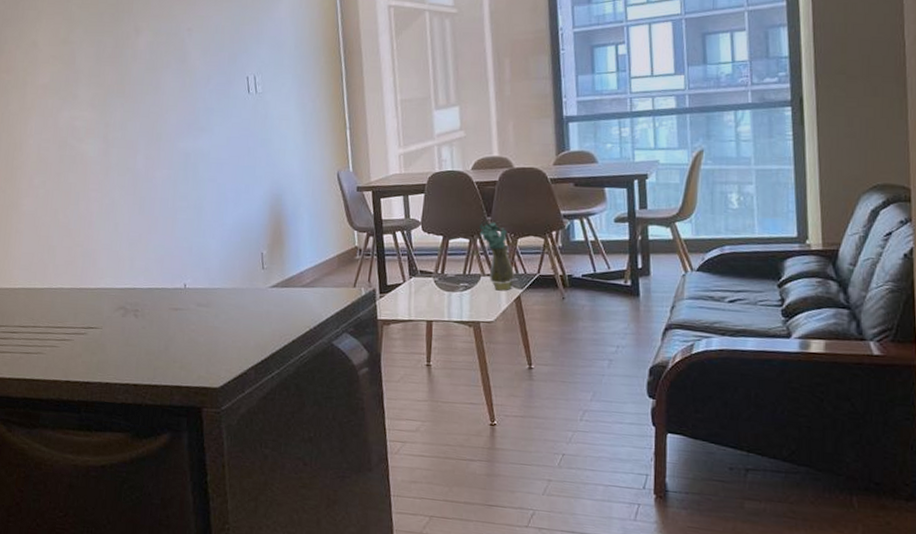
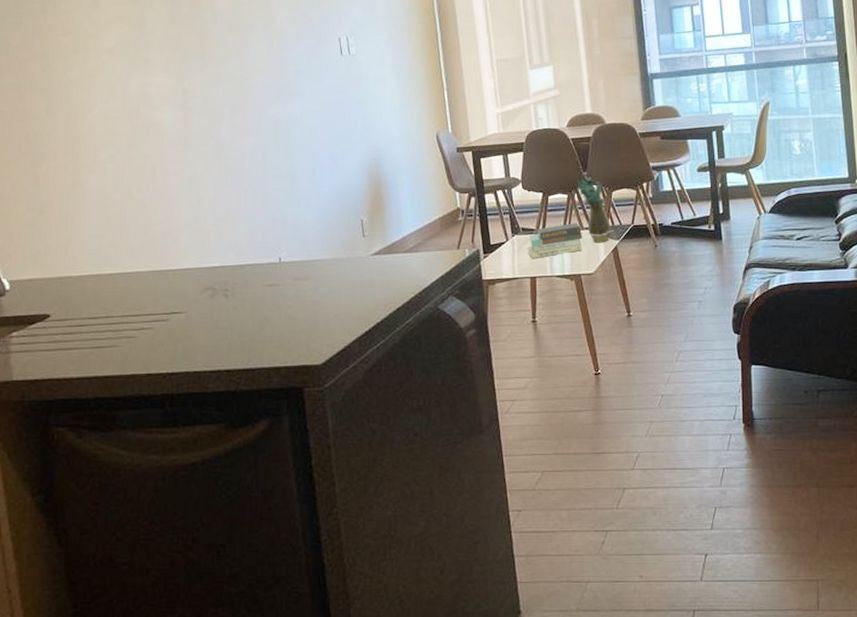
books: none [424,268,483,303] -> present [527,223,582,259]

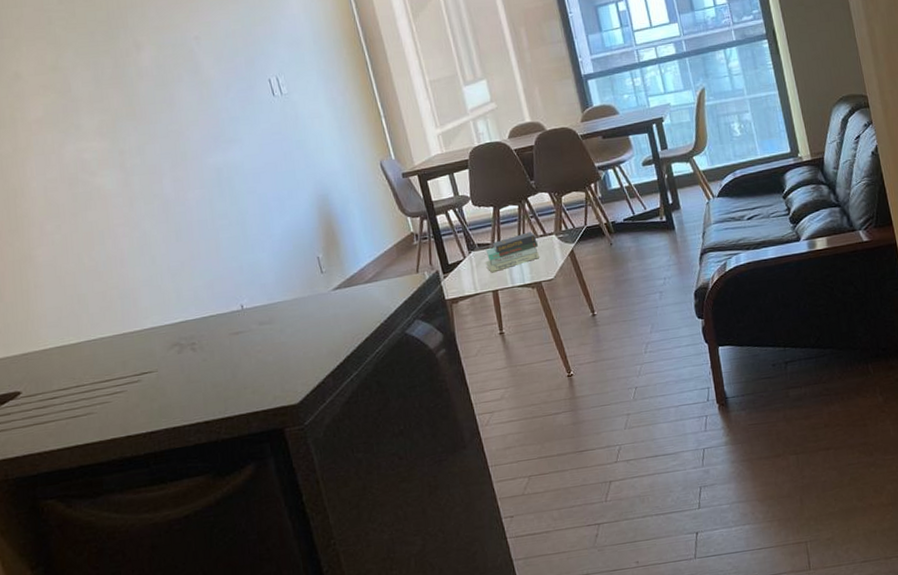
vase: present [577,175,611,243] -> none [525,184,566,249]

